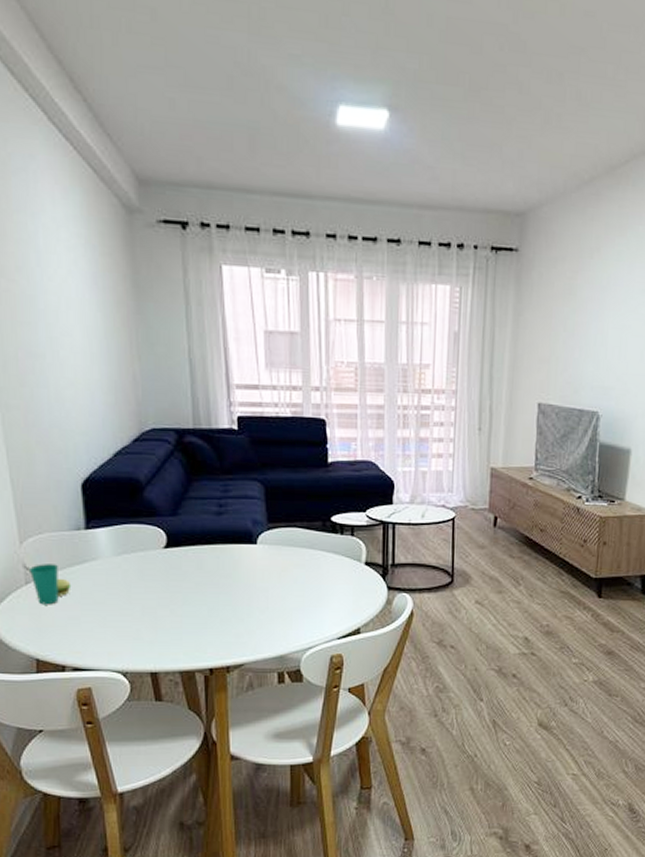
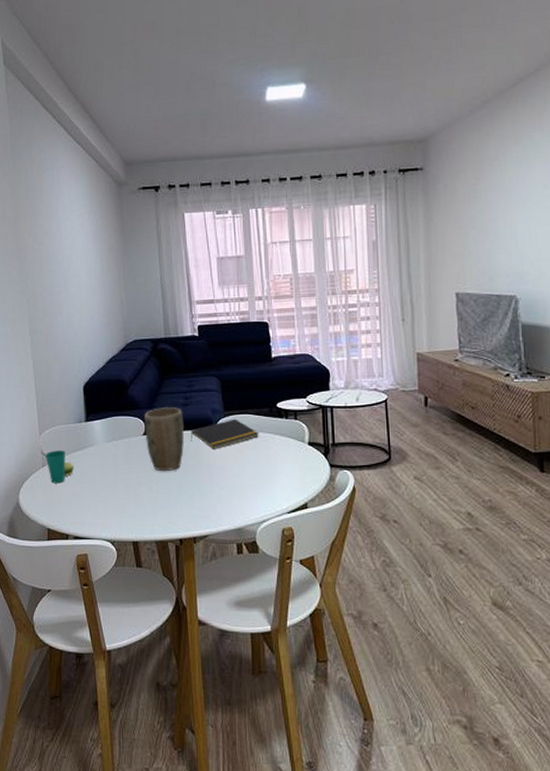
plant pot: none [166,514,217,592] -> present [144,406,184,472]
notepad: none [224,532,309,567] -> present [190,418,259,449]

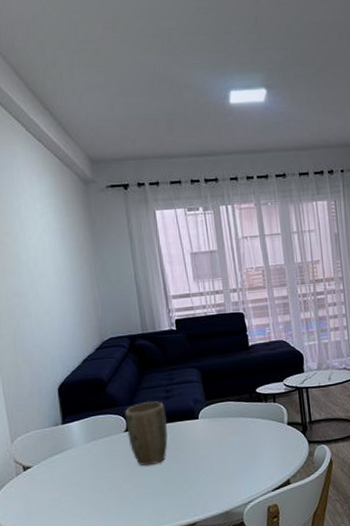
cup: present [46,450,75,484] -> none [19,456,53,492]
notepad: present [190,418,259,449] -> none [173,407,241,438]

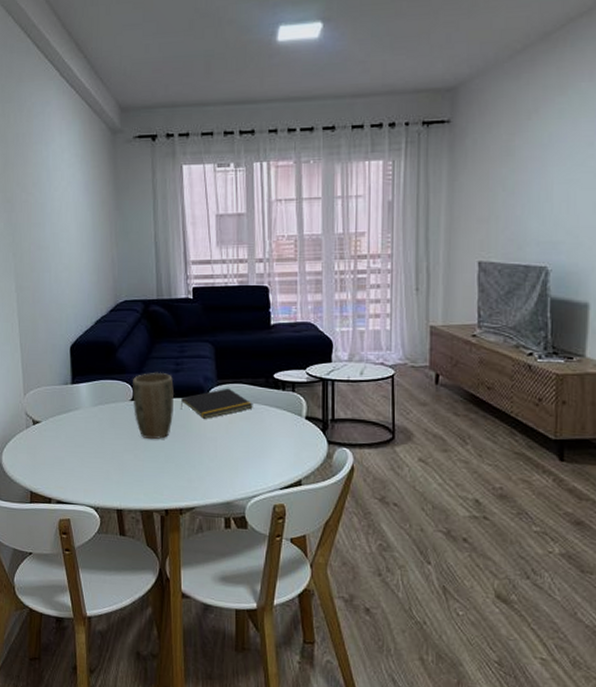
notepad: none [173,407,241,438] -> present [180,388,253,419]

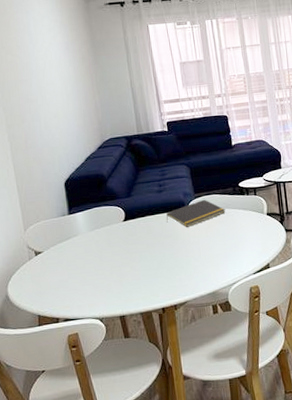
plant pot: present [133,372,174,440] -> none [123,194,161,252]

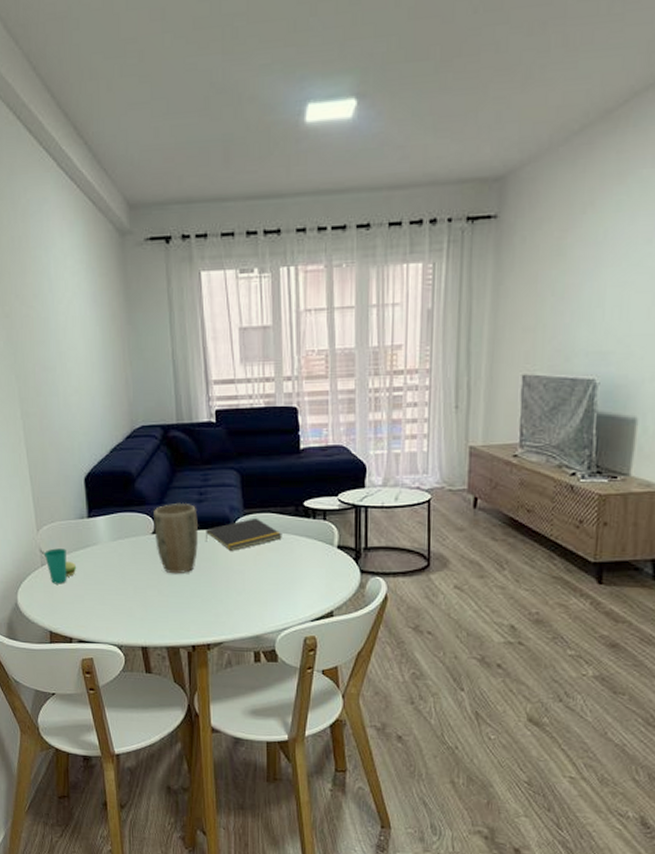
cup: none [32,242,61,274] -> present [45,548,77,584]
plant pot: none [123,194,161,252] -> present [154,502,198,574]

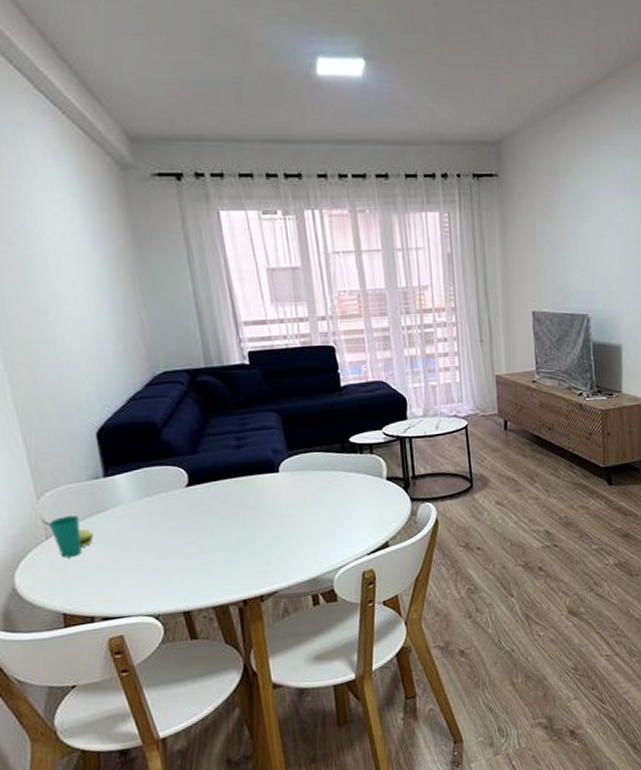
plant pot: present [154,502,198,574] -> none [186,450,241,528]
notepad: present [205,517,282,551] -> none [248,458,331,495]

